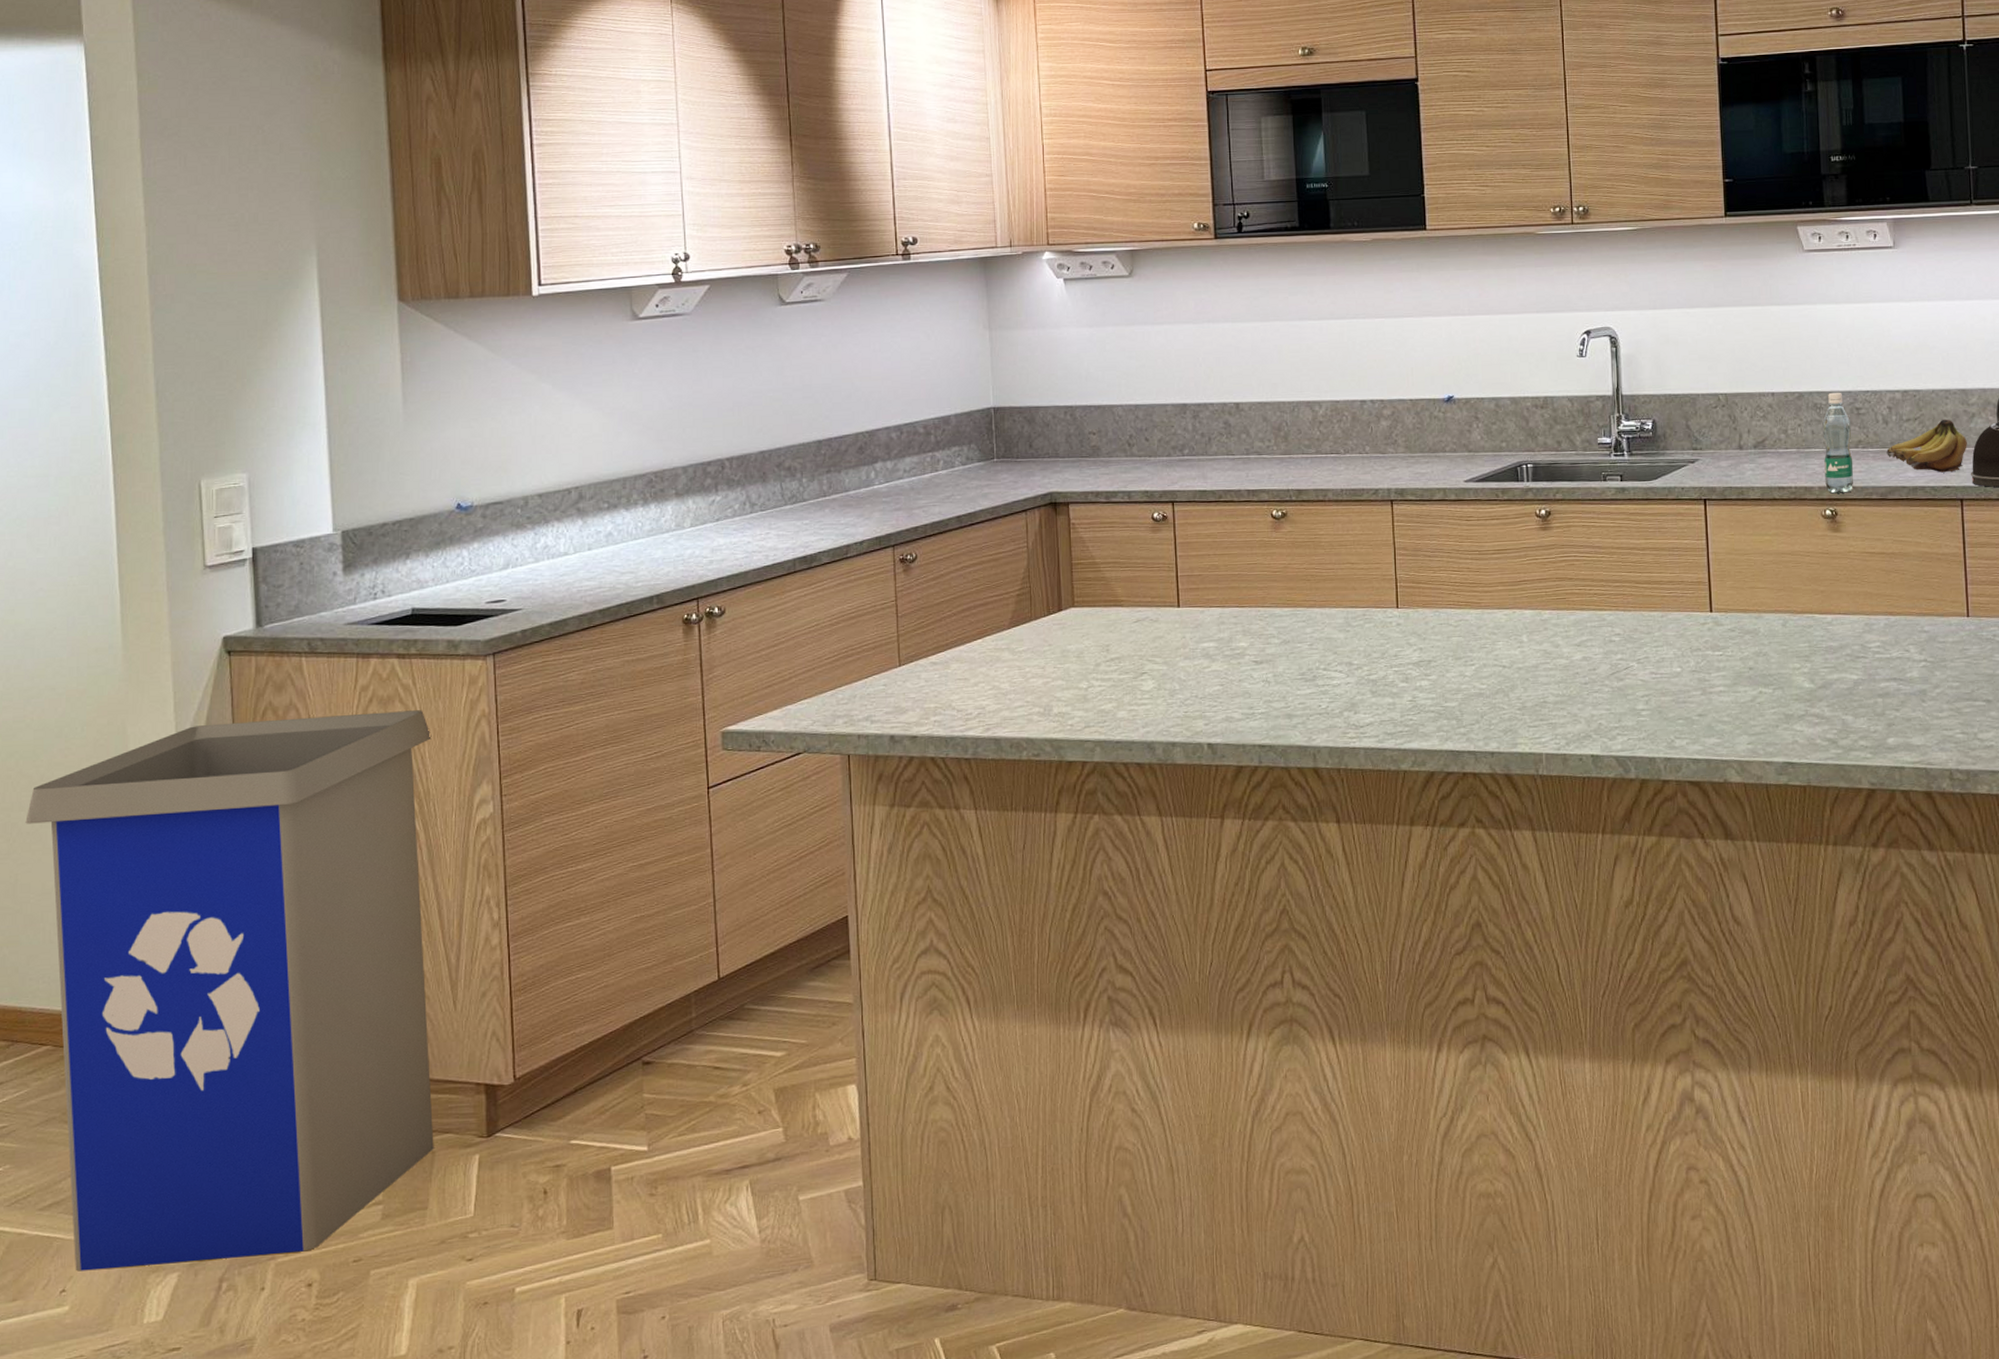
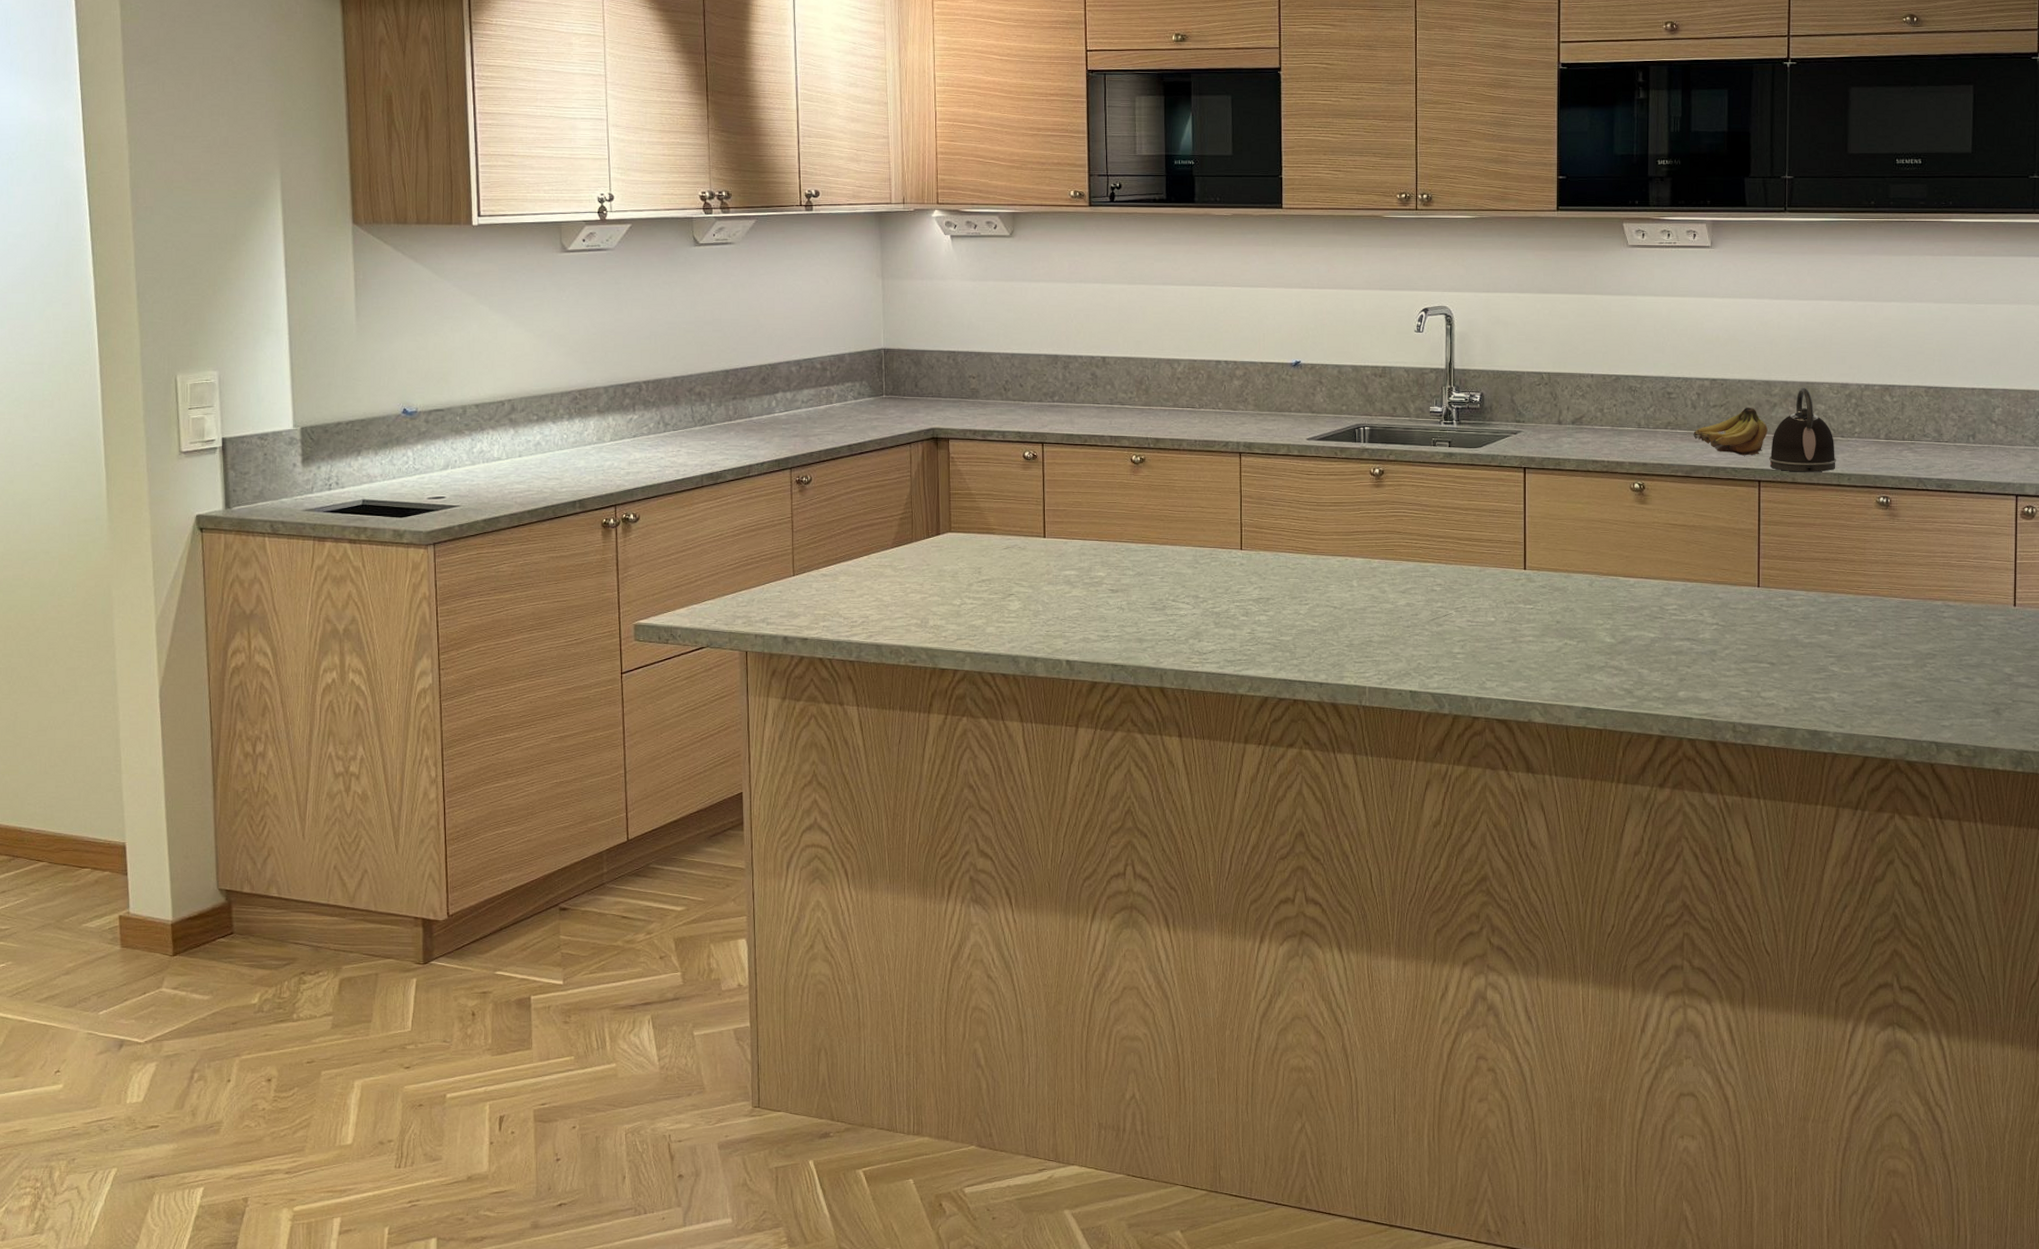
recycling bin: present [25,710,434,1272] -> none [24,590,379,1056]
bottle: present [1822,392,1854,494] -> none [1635,377,1662,469]

